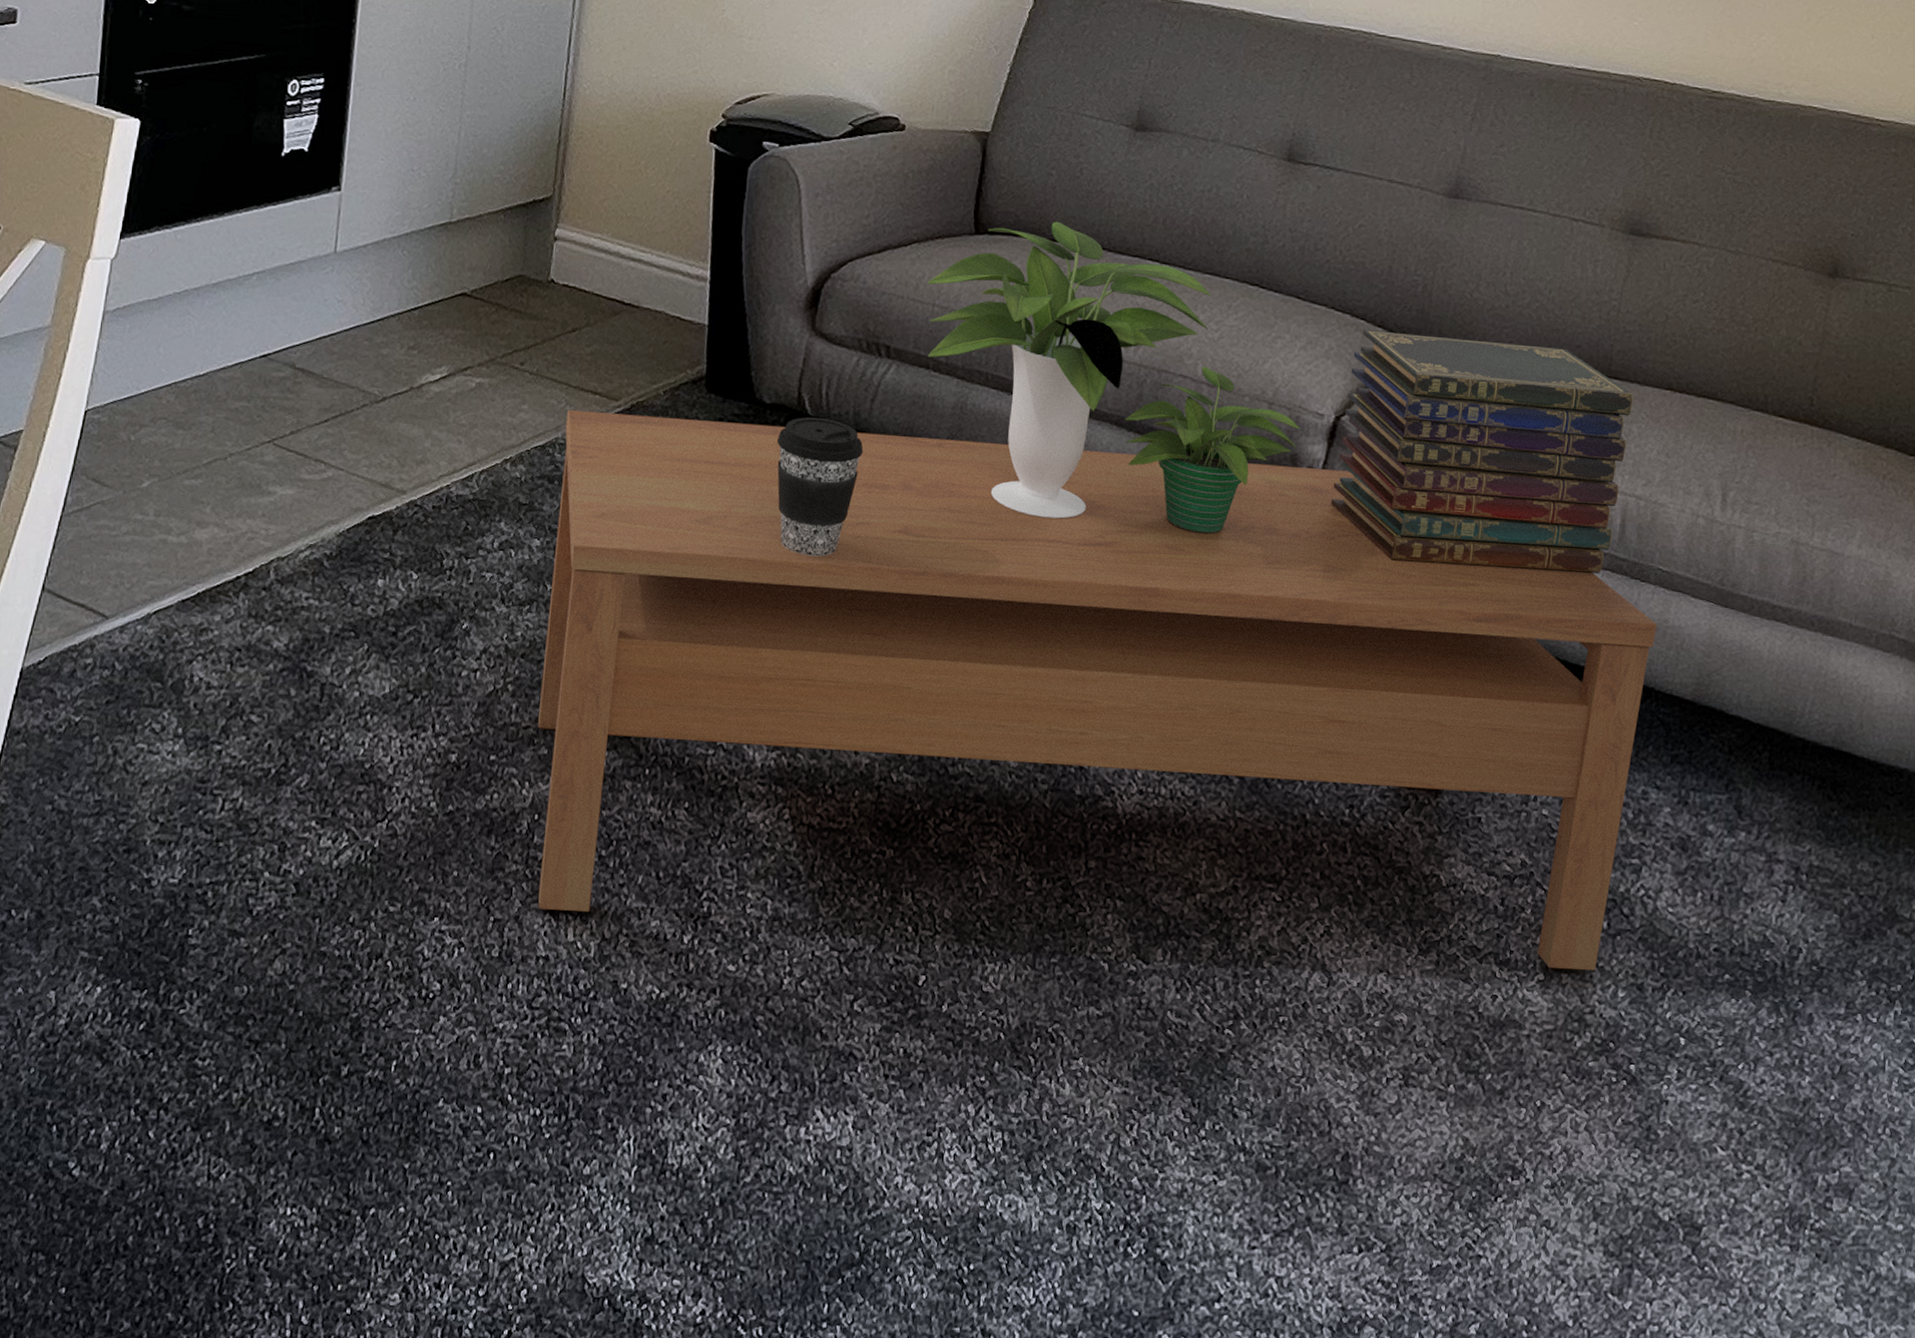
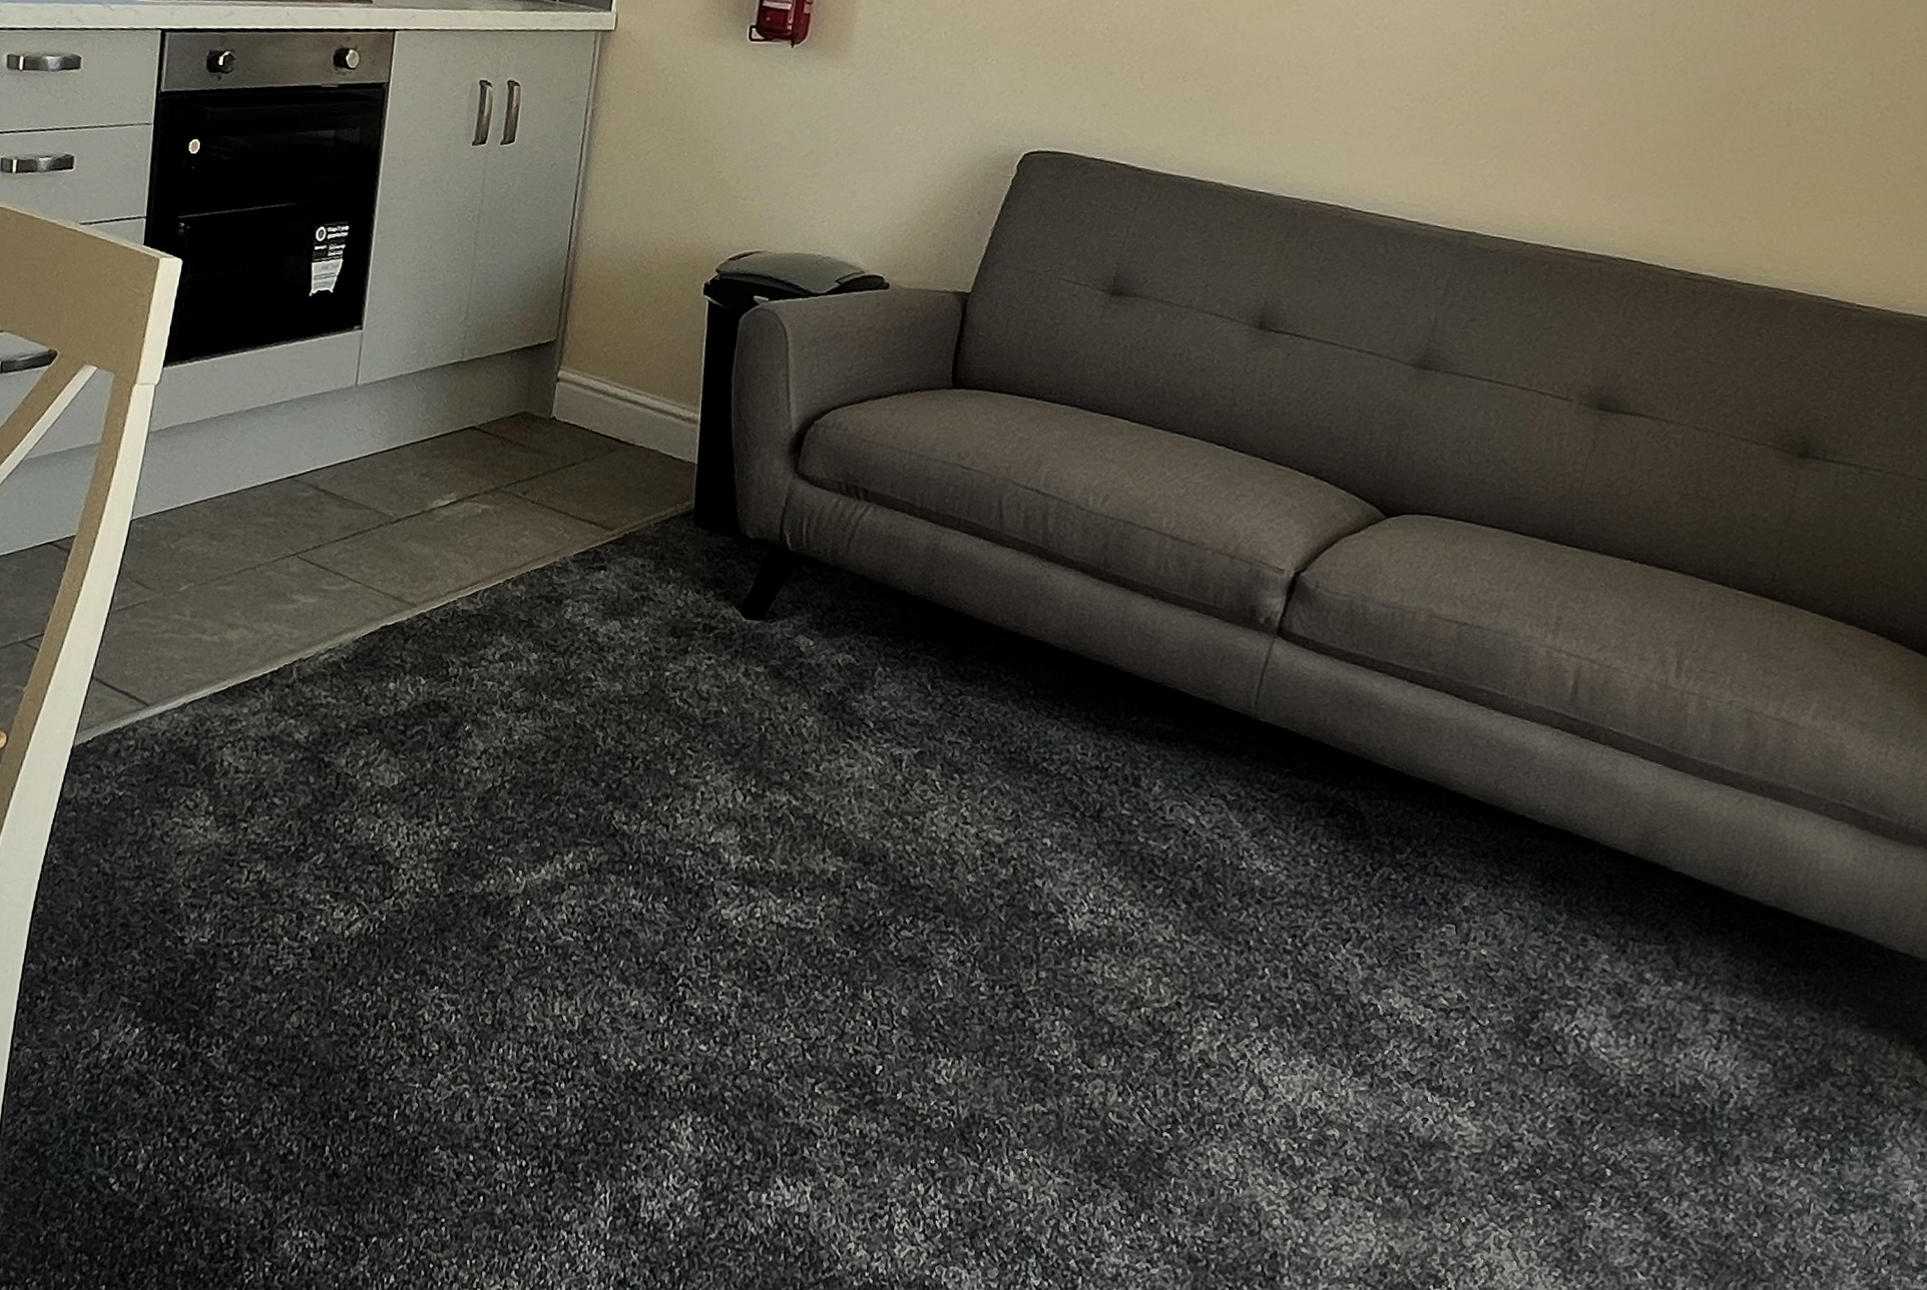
coffee table: present [538,410,1657,971] -> none [528,537,1605,1102]
coffee cup: present [777,417,864,557] -> none [758,552,840,681]
potted plant: present [927,221,1300,534] -> none [904,378,1260,677]
book stack: present [1330,330,1634,573] -> none [1287,491,1593,731]

